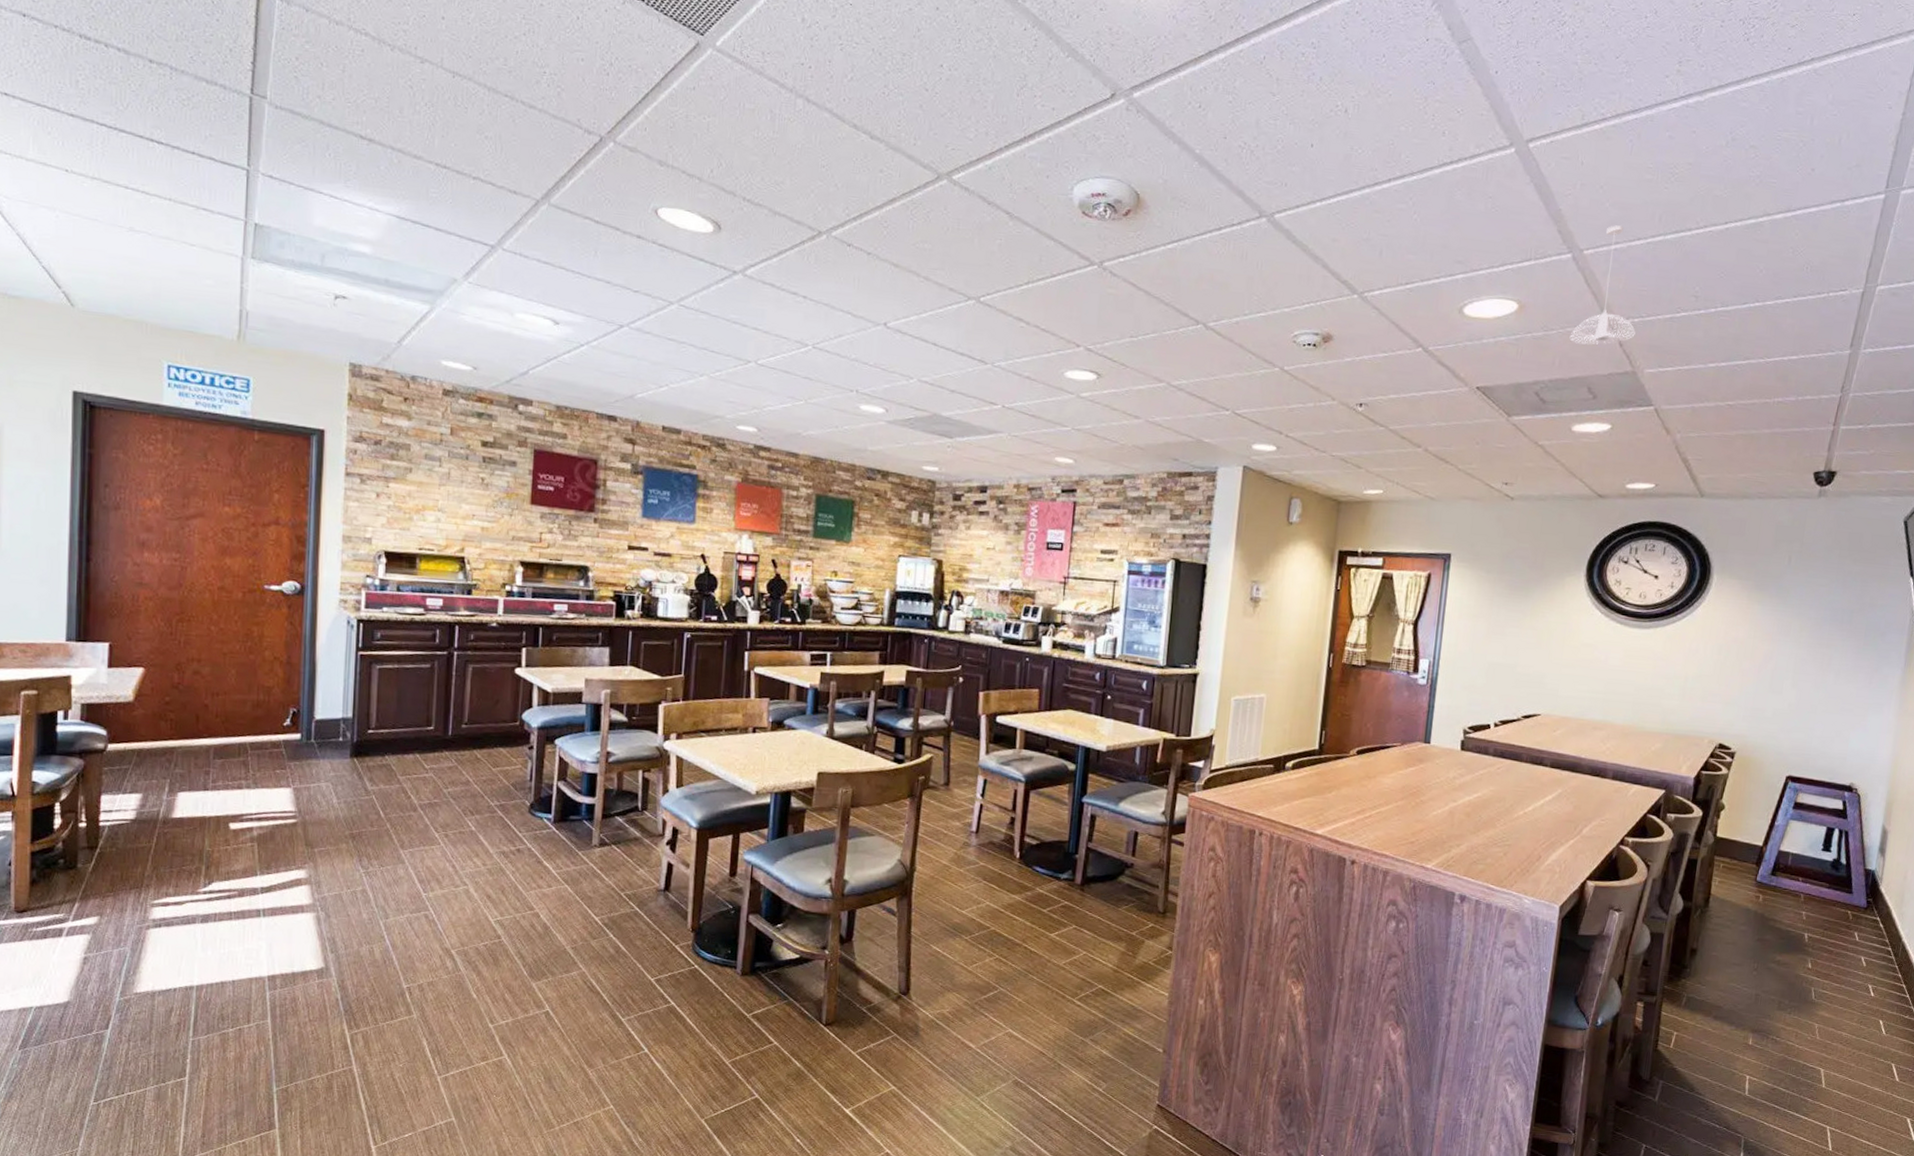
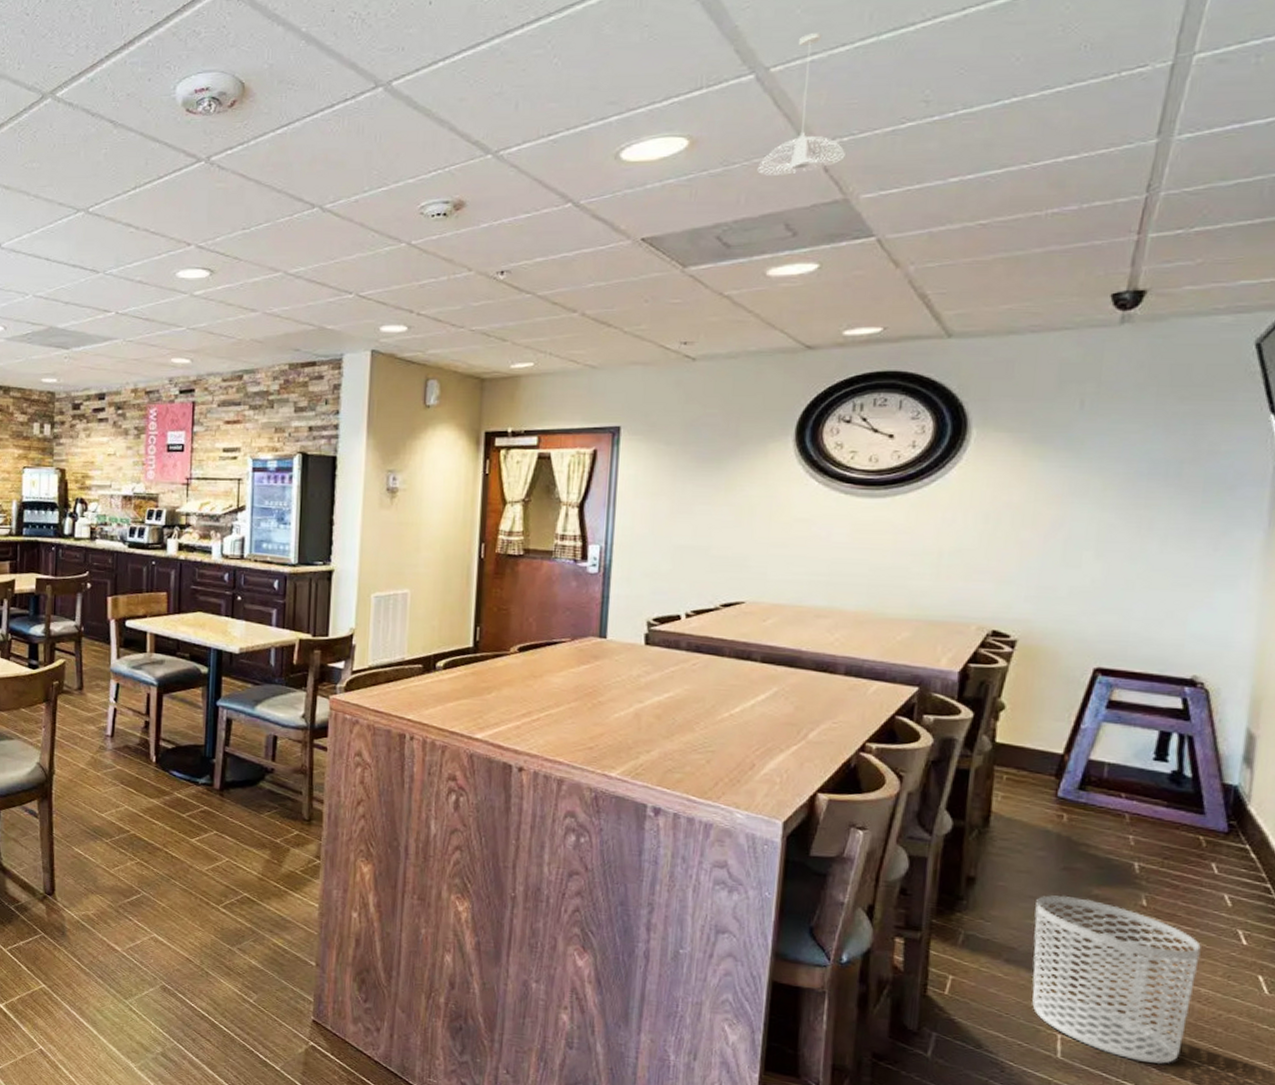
waste bin: none [1730,961,1845,1096] -> present [1032,895,1201,1065]

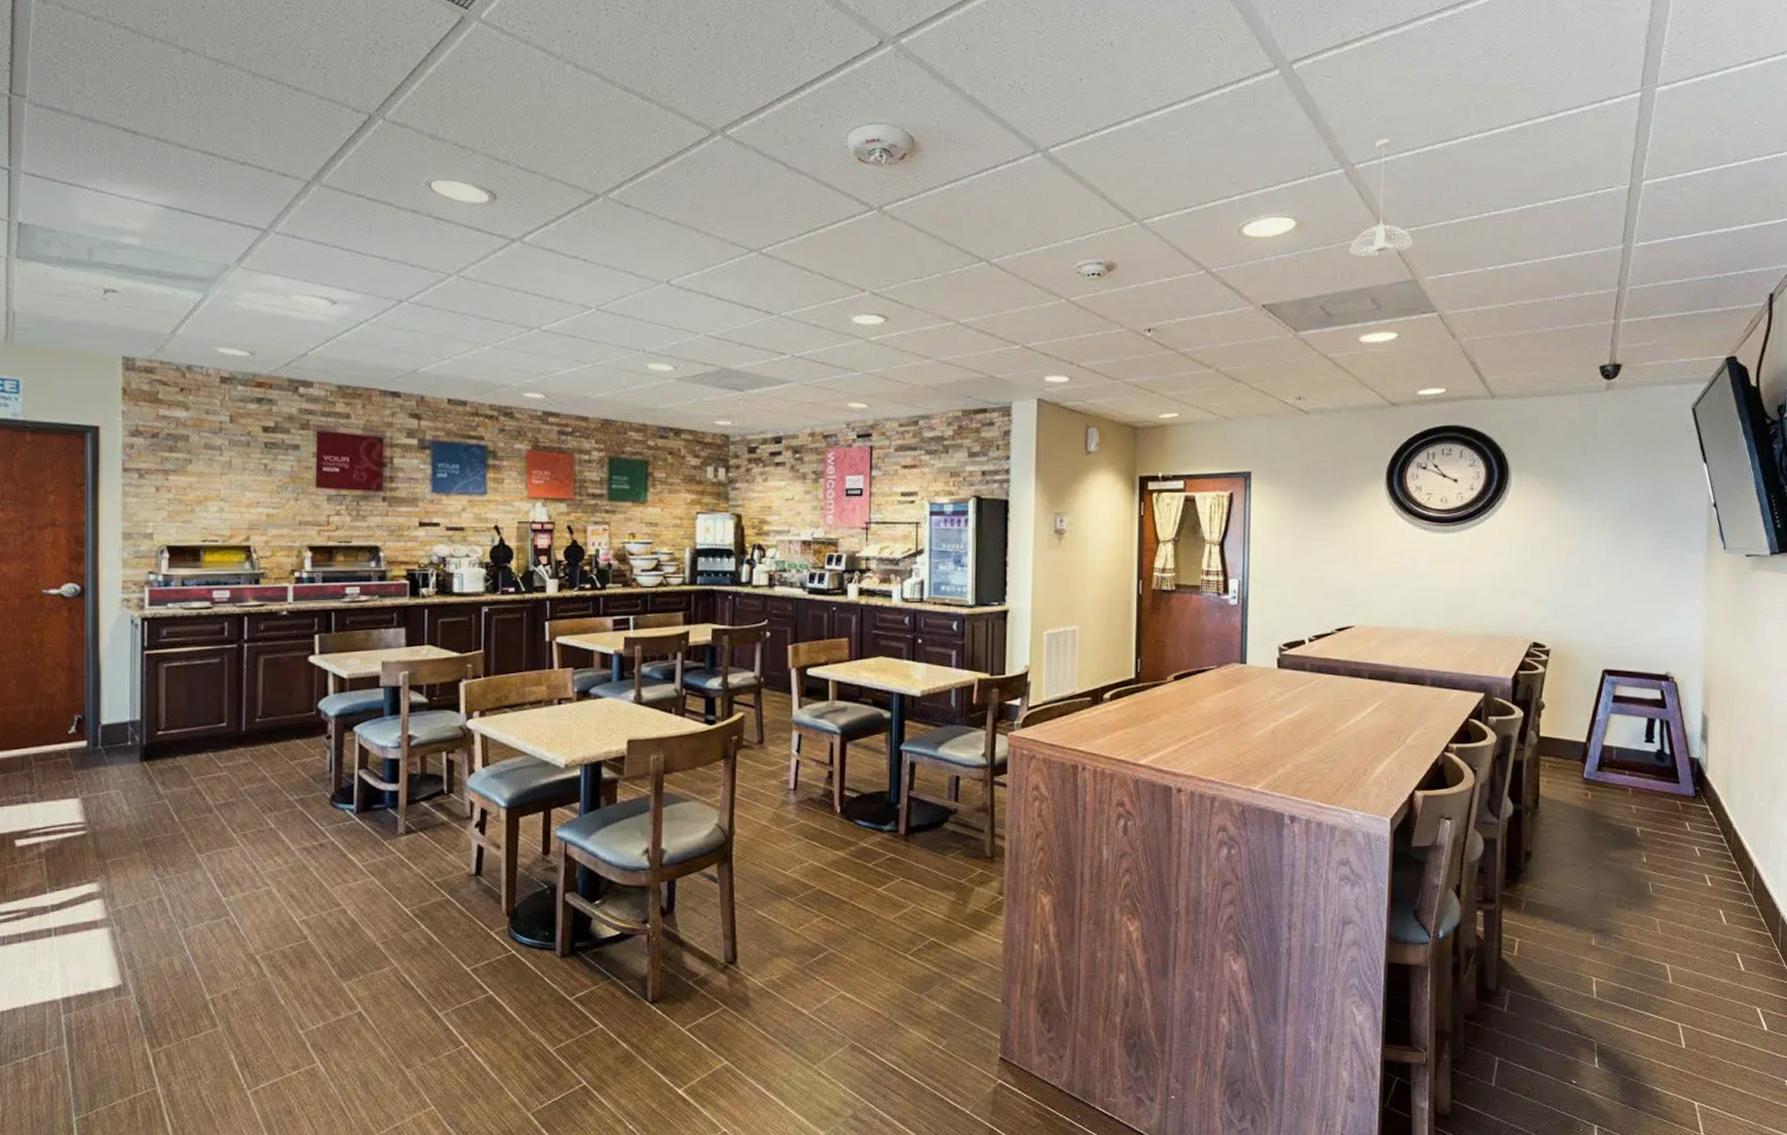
waste bin: present [1032,895,1201,1065] -> none [1573,860,1682,993]

